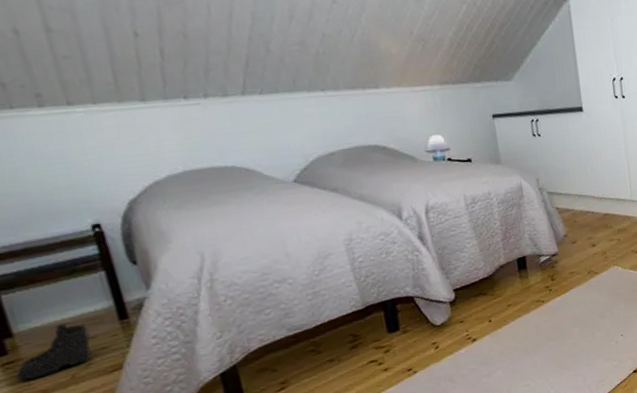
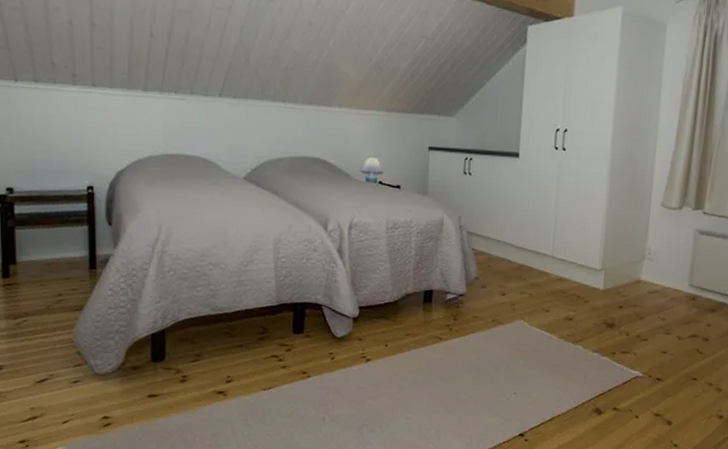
boots: present [15,323,92,381] -> none [10,262,68,302]

